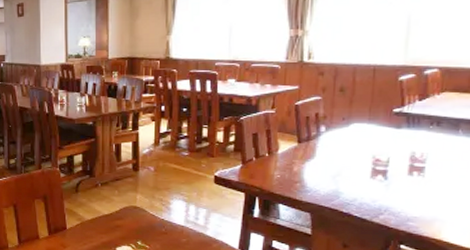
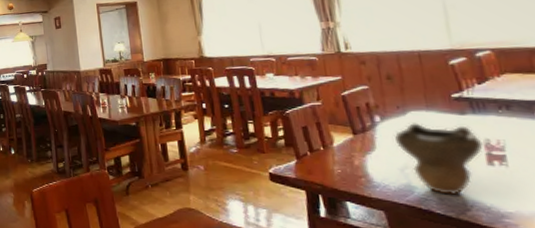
decorative bowl: none [333,134,409,200] -> present [393,123,483,195]

